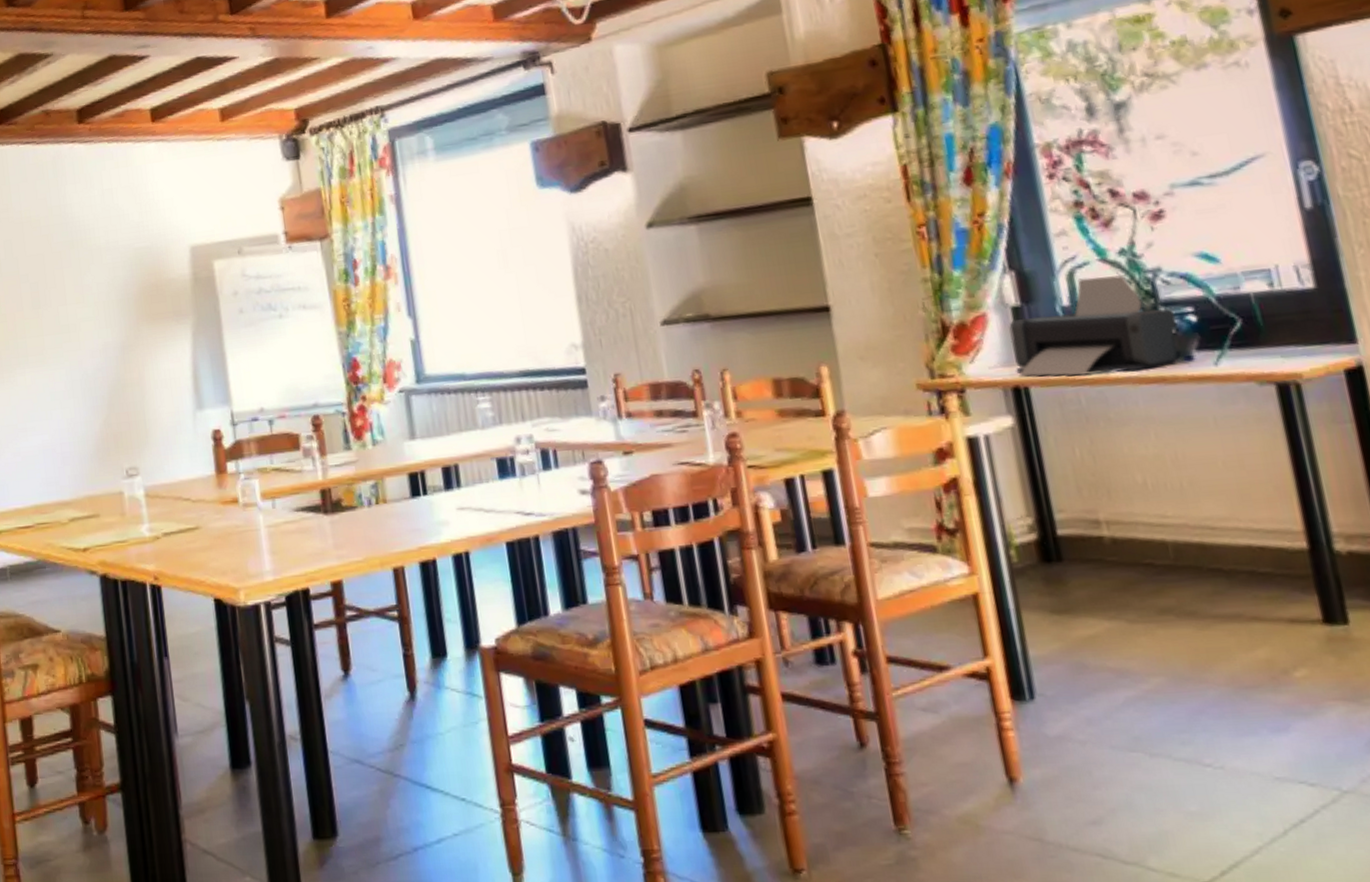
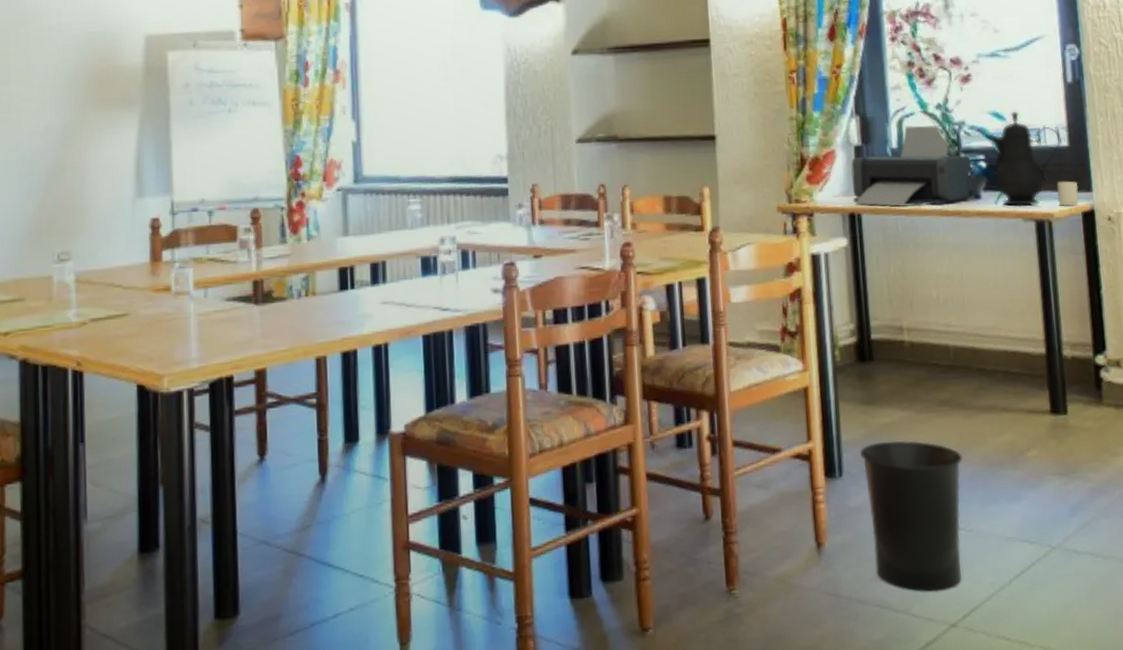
waste bin: none [1054,656,1213,841] -> present [859,440,963,592]
coffeepot: none [1189,250,1304,368] -> present [983,111,1061,207]
cup: none [1302,331,1339,363] -> present [1056,181,1079,206]

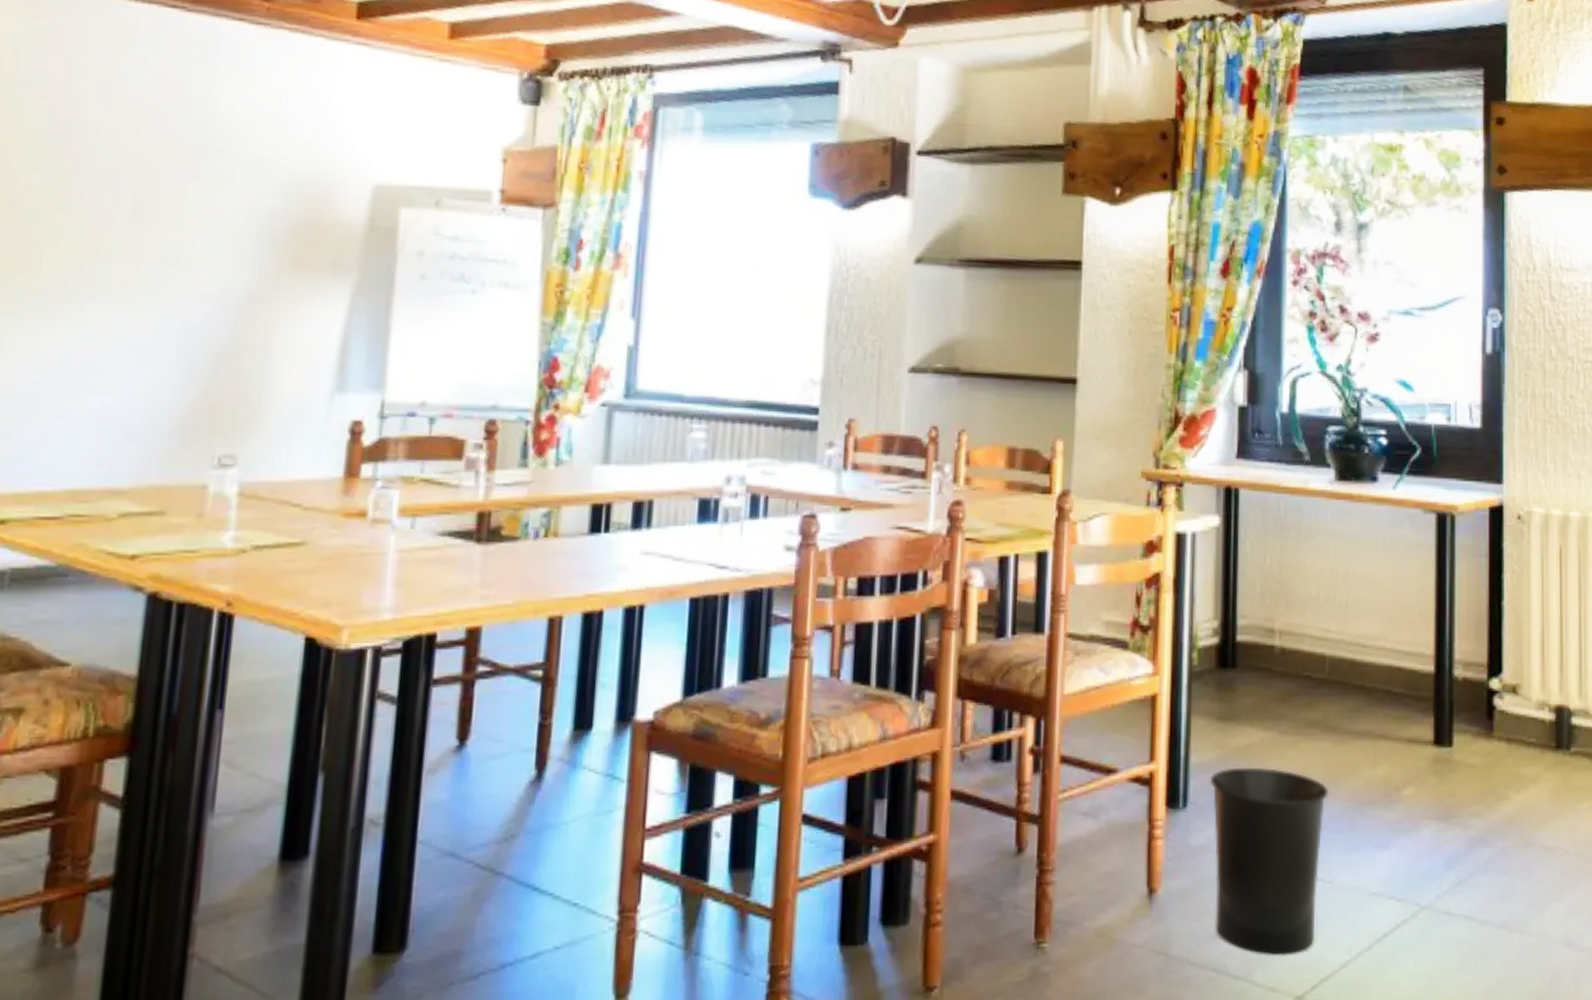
printer: present [851,125,973,207] -> none [1231,387,1371,486]
coffeepot: present [983,111,1061,207] -> none [1387,381,1473,496]
cup: present [1056,181,1079,206] -> none [1463,468,1488,498]

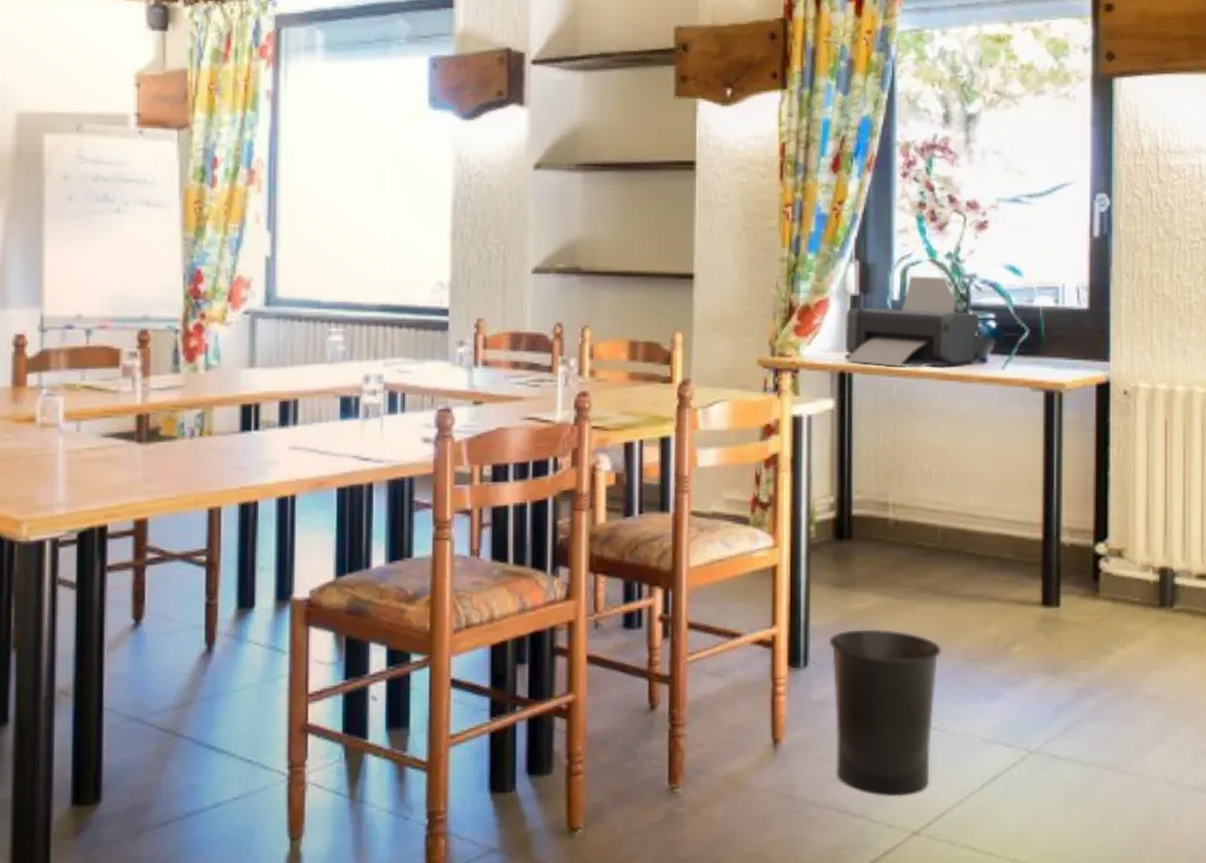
printer: none [1231,387,1371,486] -> present [844,276,980,368]

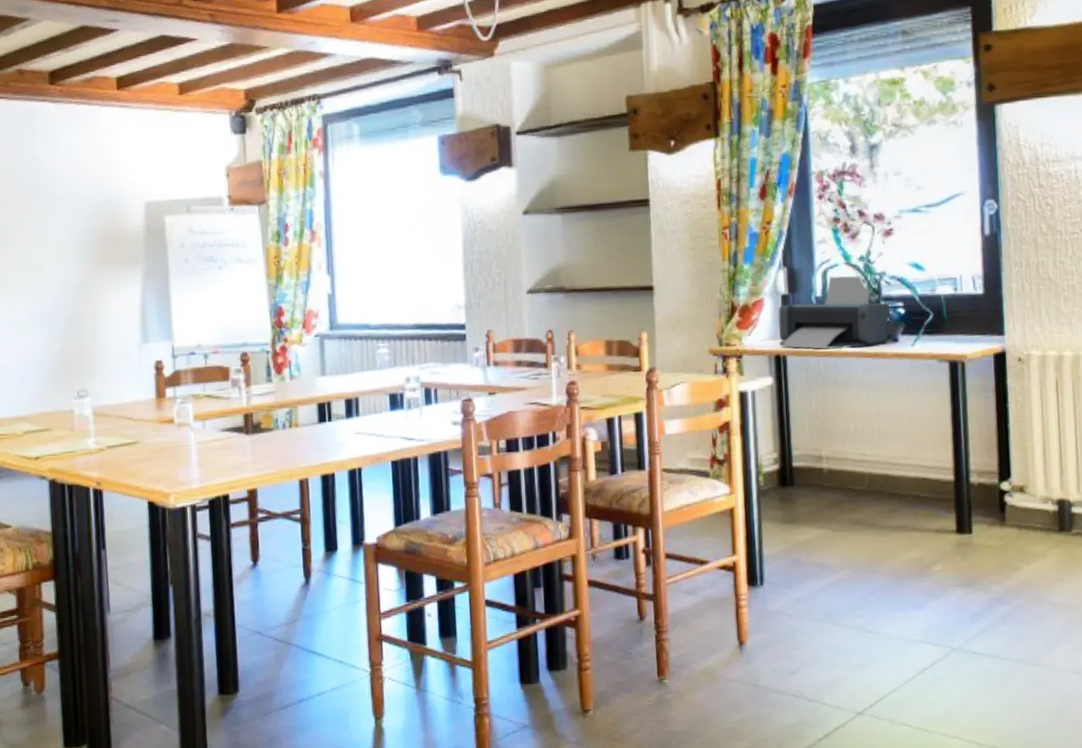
waste bin: present [828,628,941,796] -> none [779,554,873,684]

